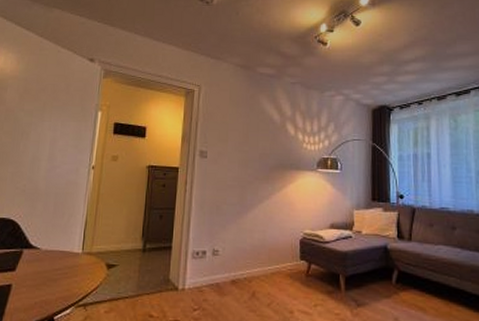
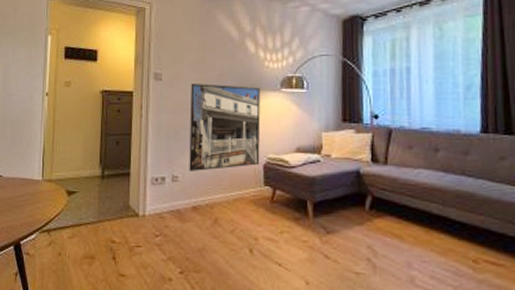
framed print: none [229,161,298,247] -> present [189,83,261,172]

